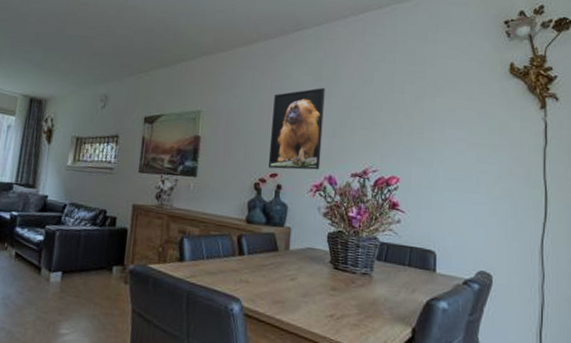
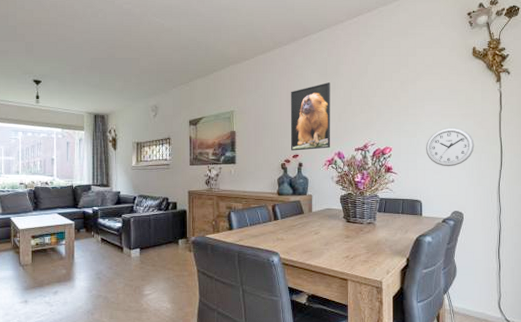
wall clock: none [444,160,510,211] -> present [426,128,474,167]

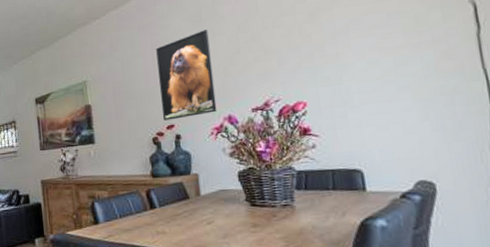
wall clock: present [426,128,474,167] -> none [359,63,441,120]

